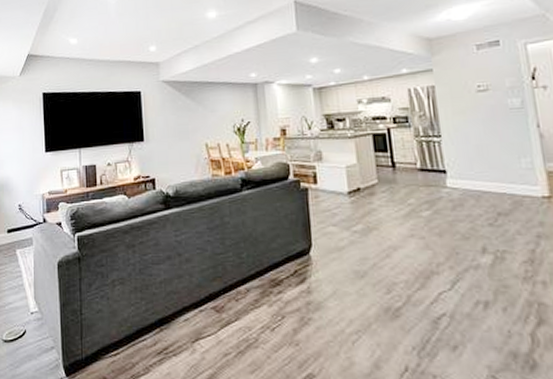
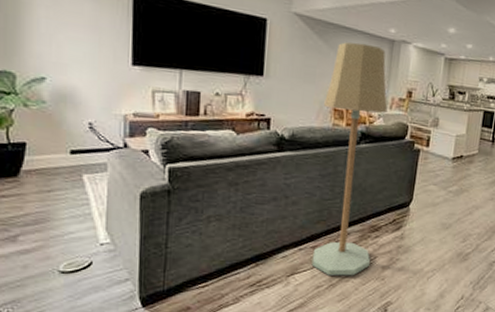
floor lamp: none [200,92,279,341] -> present [311,42,388,276]

